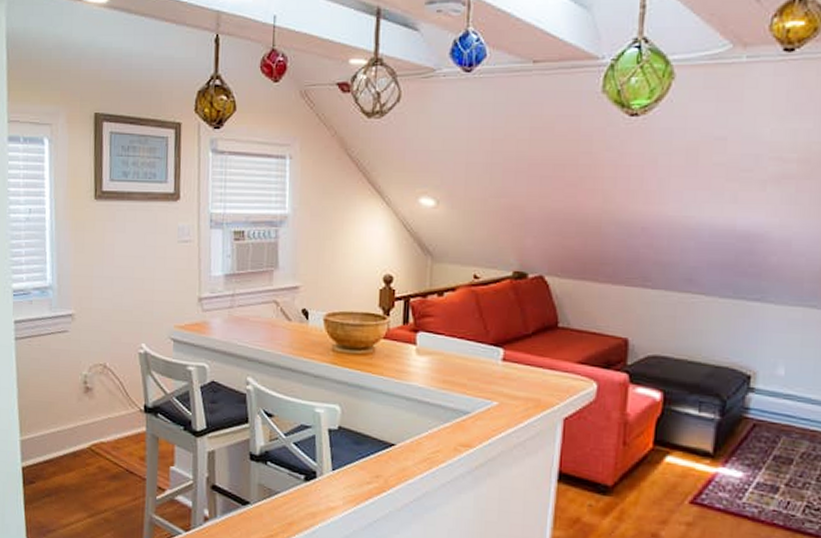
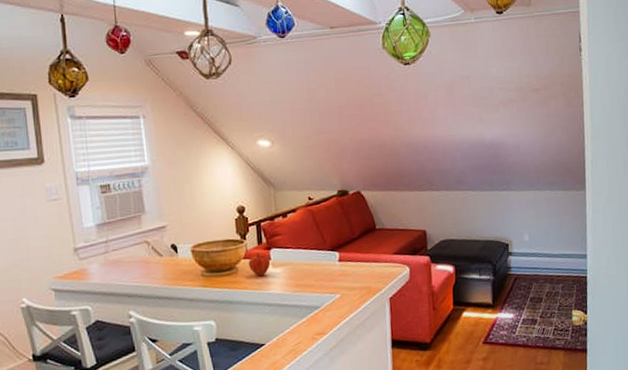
fruit: none [388,334,416,362] -> present [248,253,271,276]

